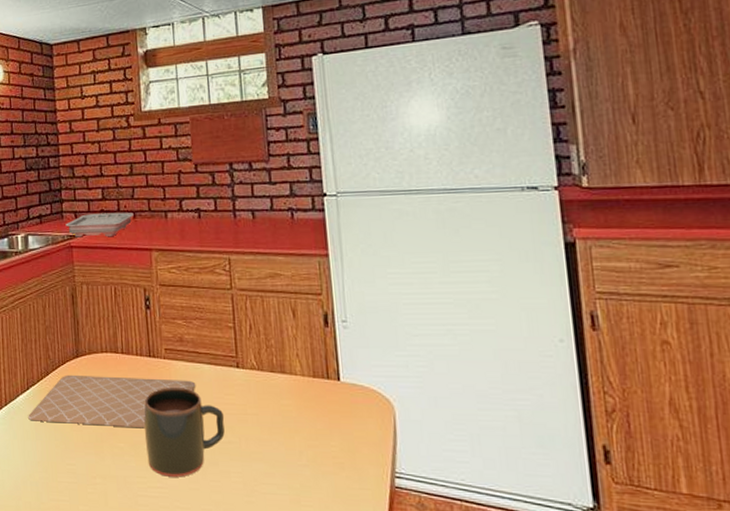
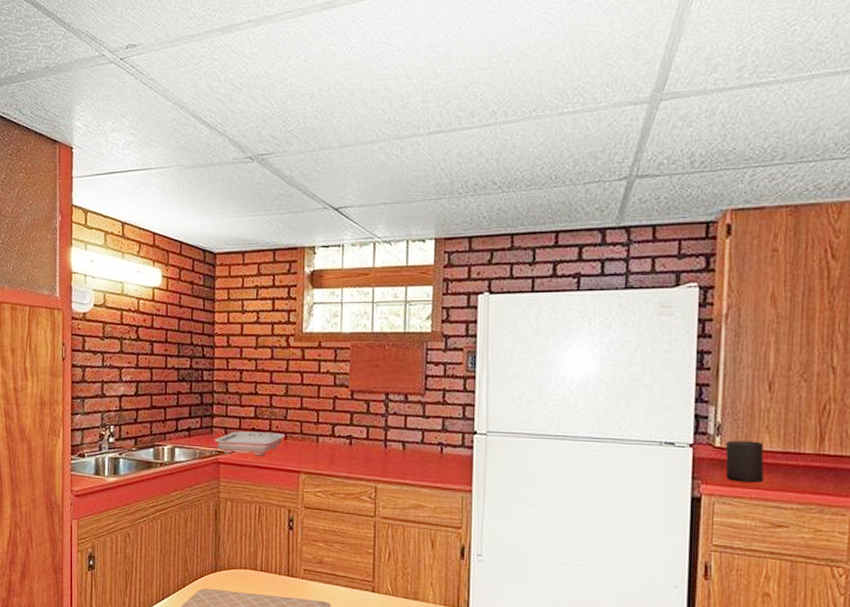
pen holder: none [594,177,642,224] -> present [725,440,764,484]

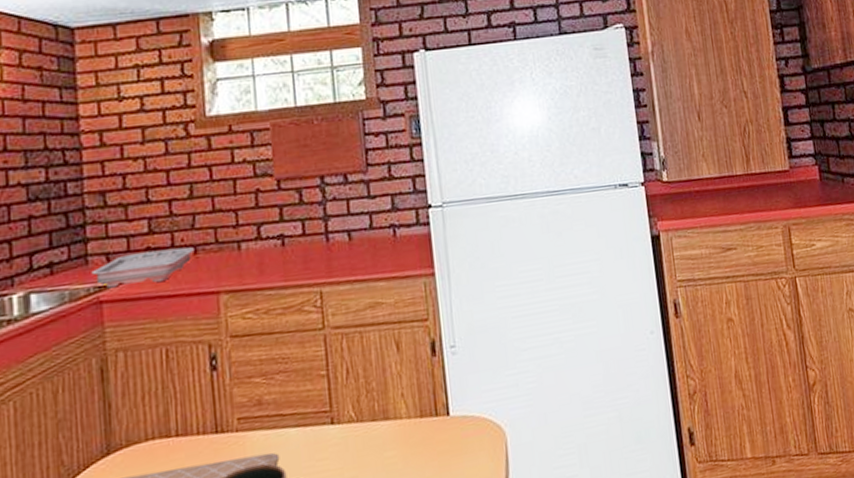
pen holder: present [725,440,764,484] -> none [672,170,709,214]

